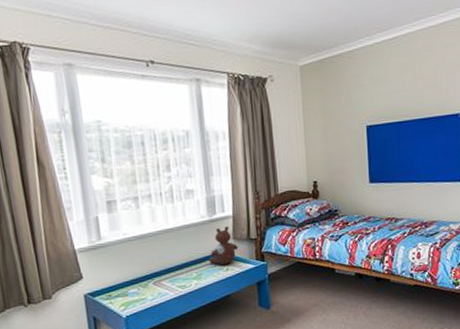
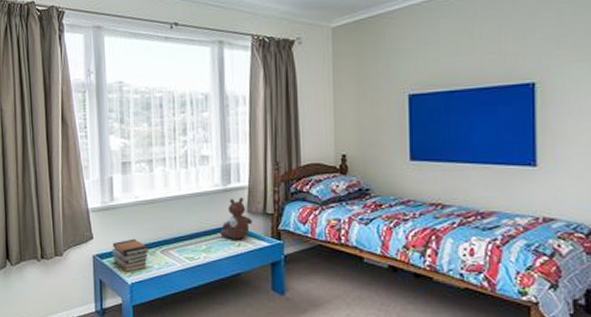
book stack: none [103,274,141,306] -> present [111,238,149,272]

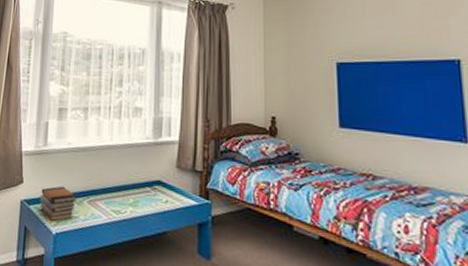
stuffed bear: present [220,198,252,240] -> none [148,152,181,196]

